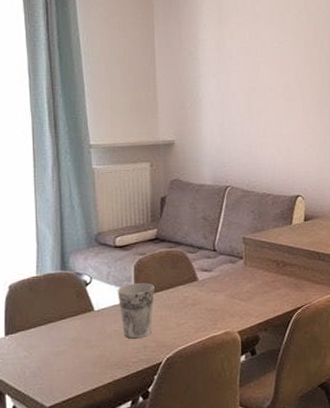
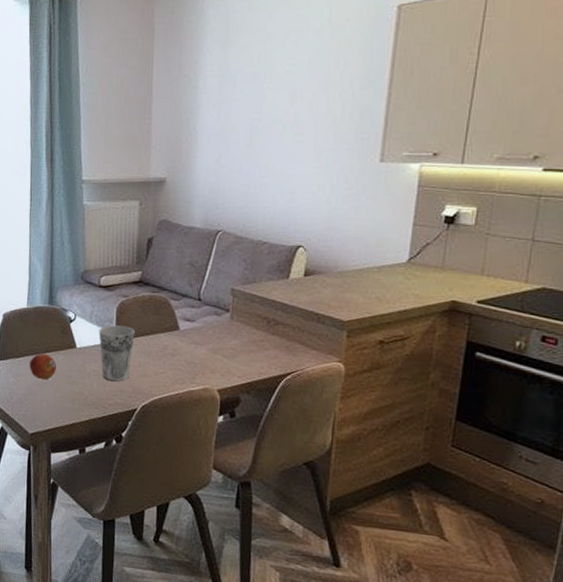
fruit: none [43,321,74,349] -> present [29,353,57,380]

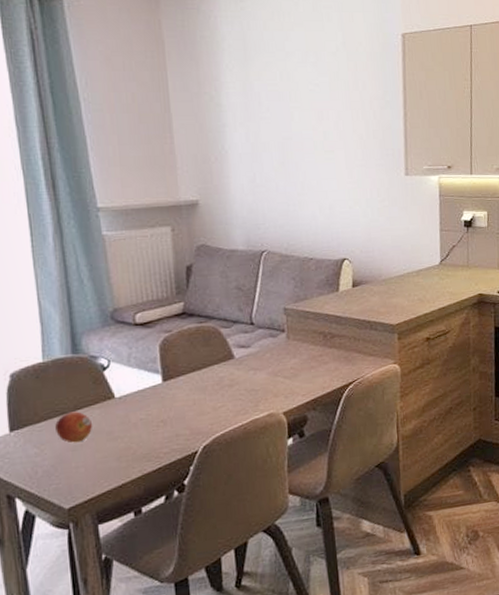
cup: present [98,325,135,382] -> none [140,363,185,427]

